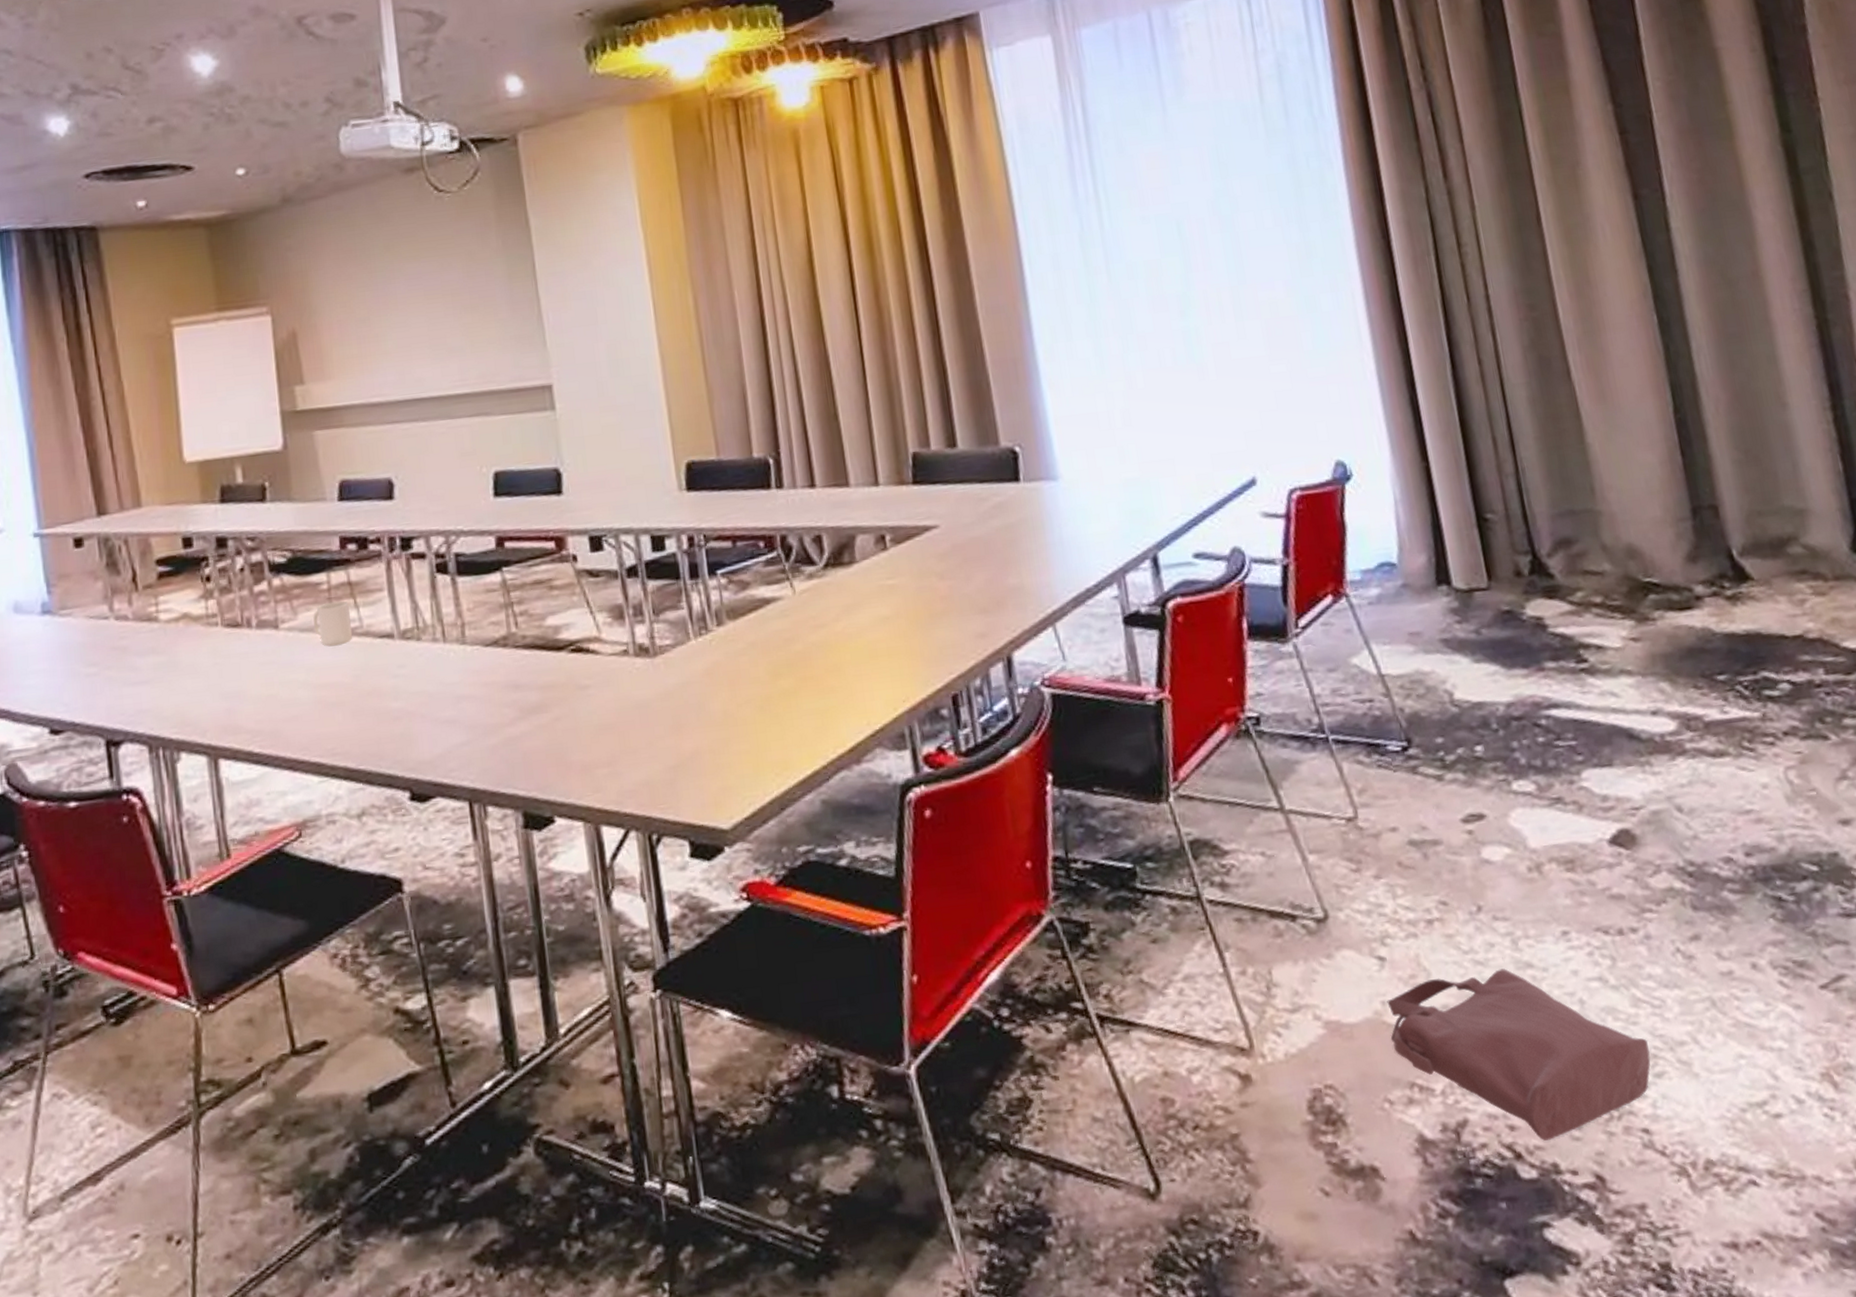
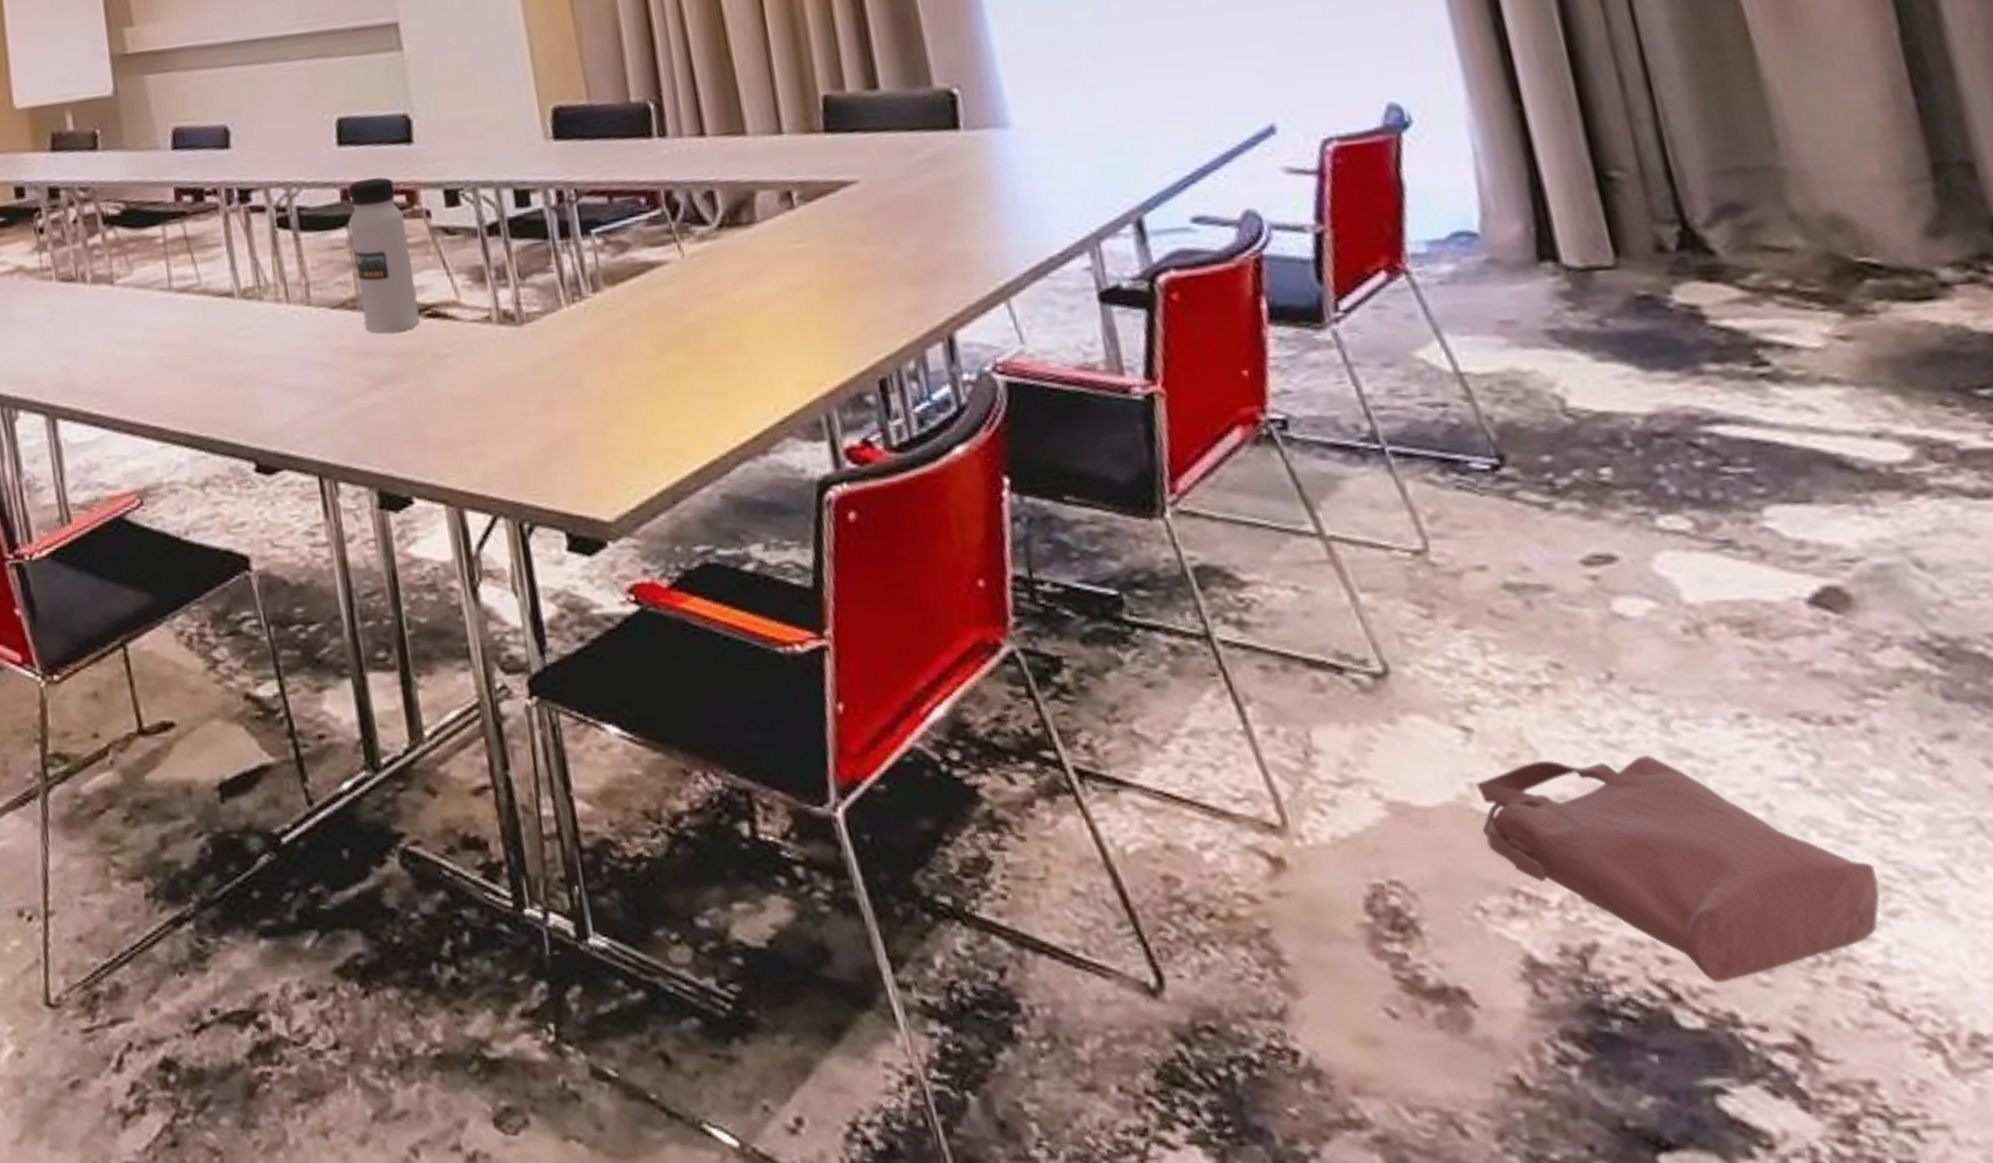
cup: present [313,600,353,647] -> none [149,256,191,305]
water bottle: none [501,525,565,669] -> present [347,177,420,334]

